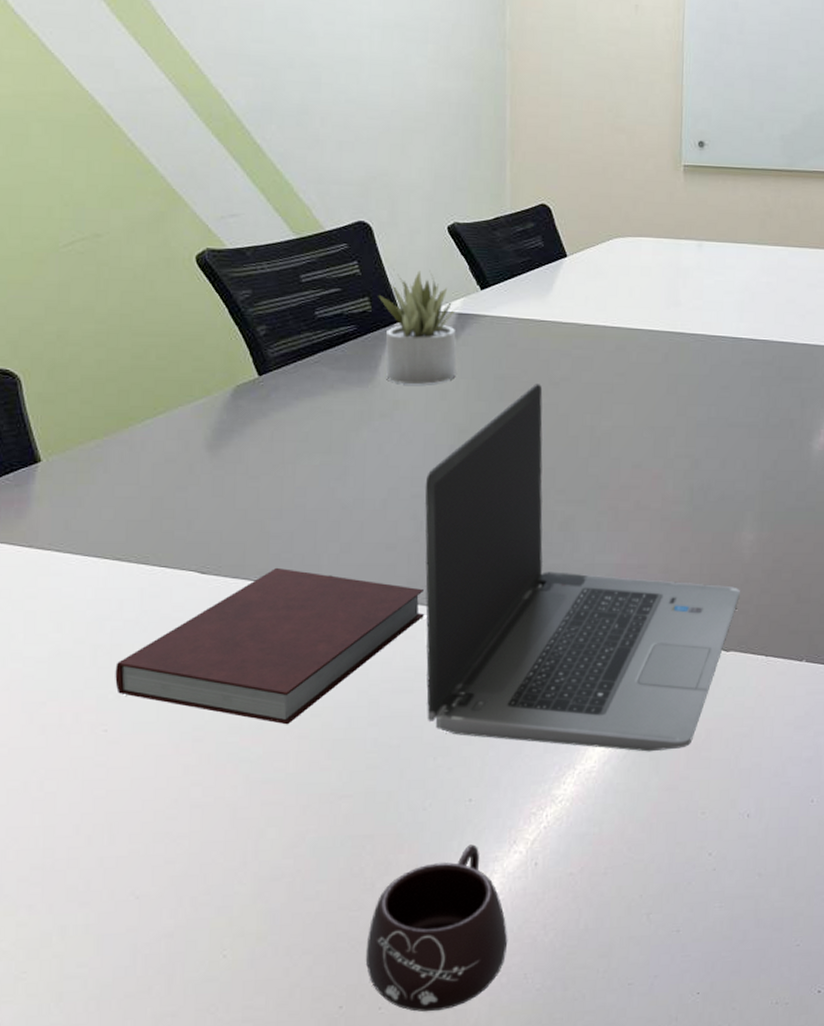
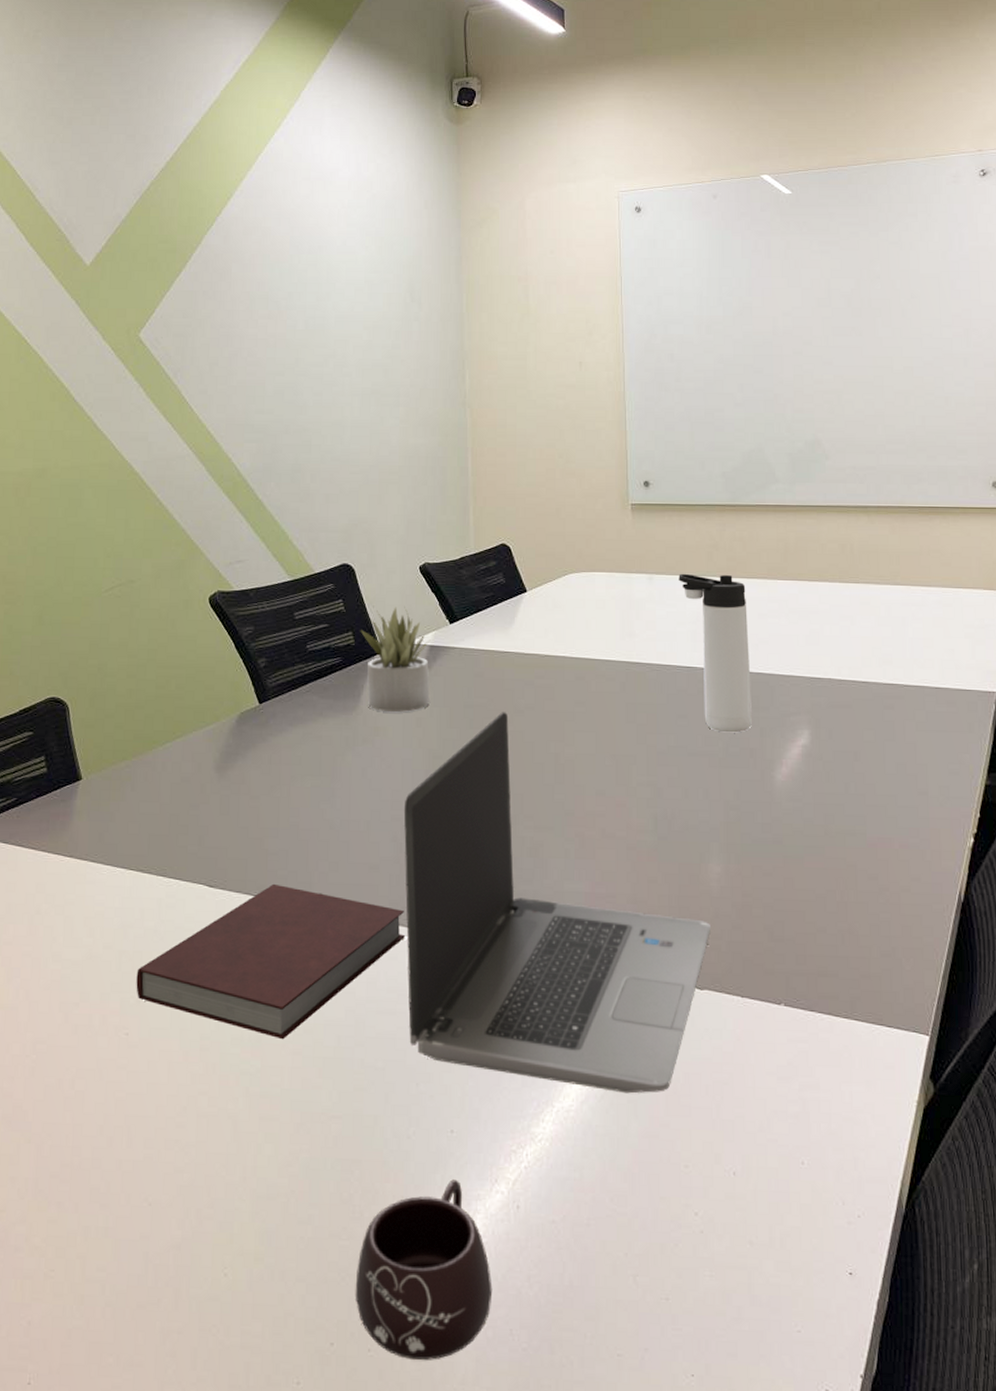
thermos bottle: none [729,240,797,404] -> present [678,573,753,733]

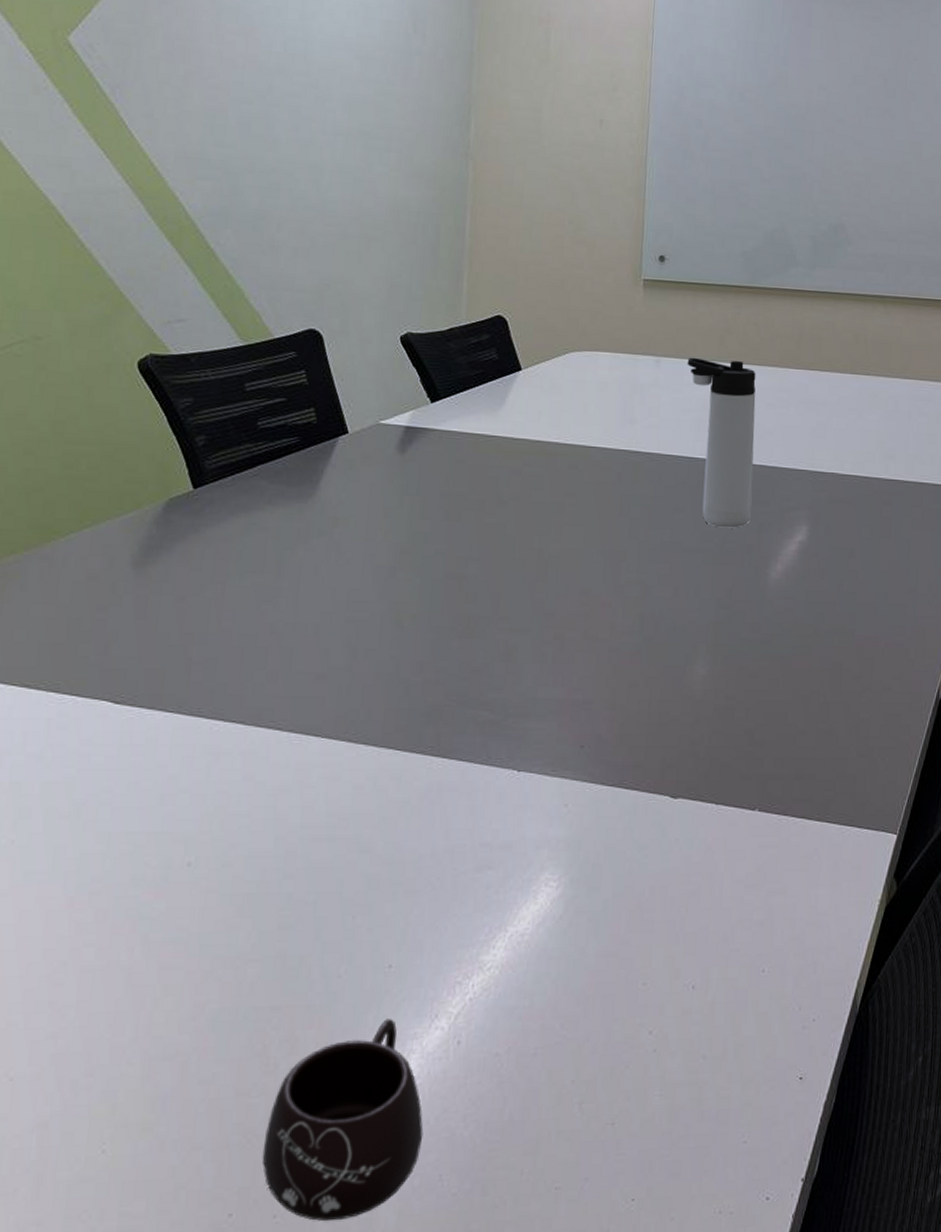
notebook: present [136,883,405,1040] -> none [10,697,353,877]
succulent plant: present [360,607,431,713] -> none [324,381,407,501]
laptop computer: present [403,712,711,1094] -> none [348,502,690,912]

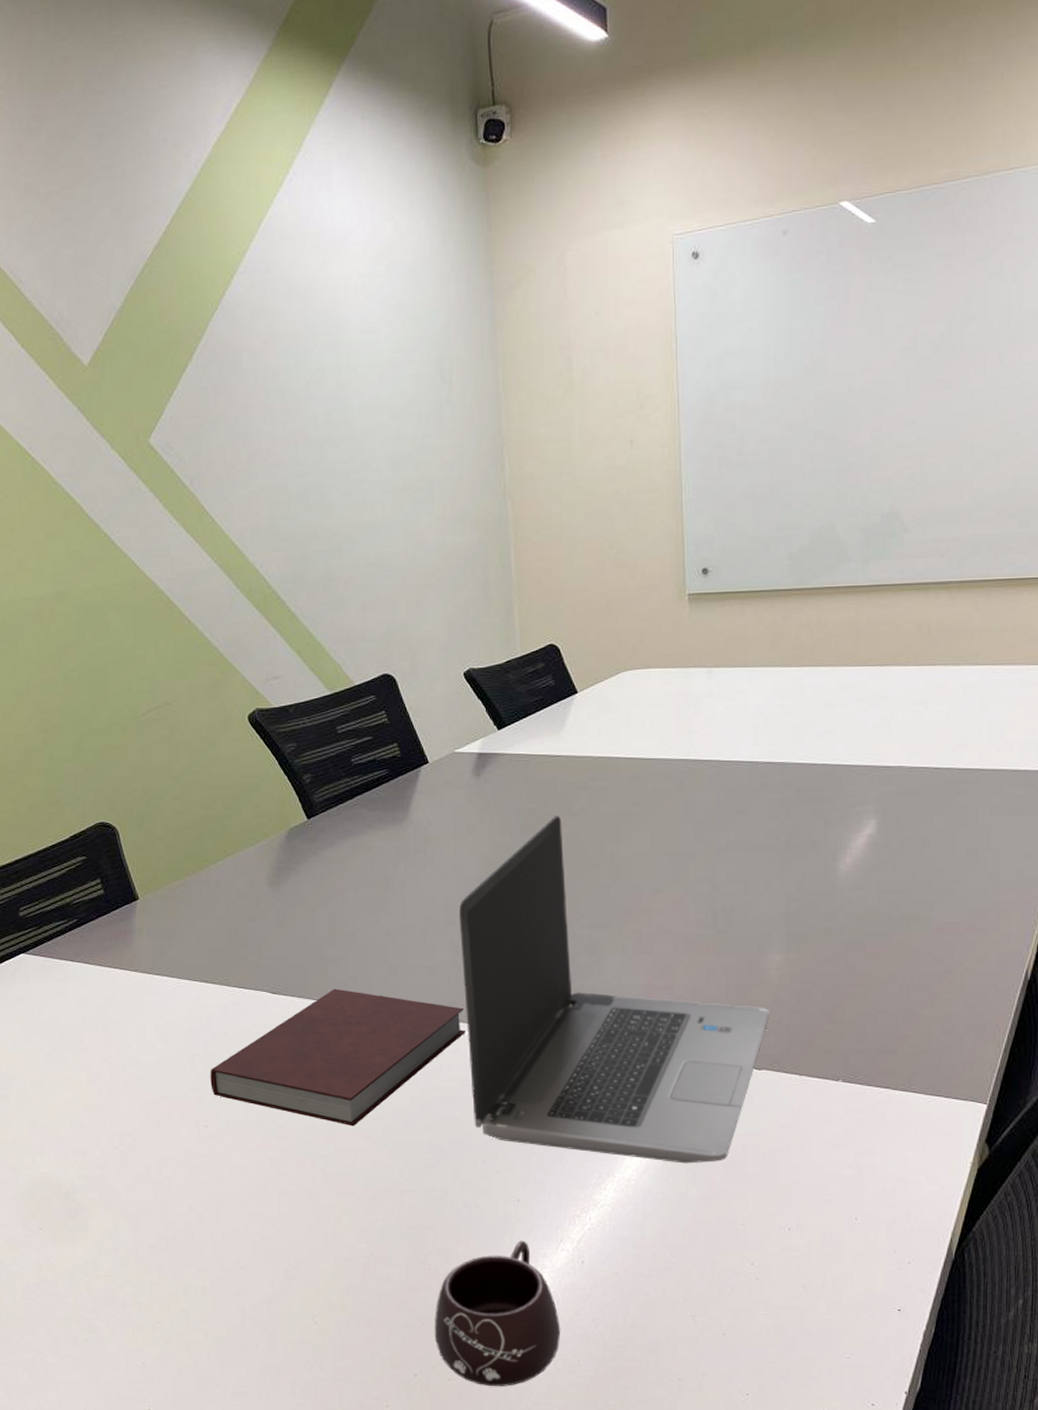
notebook: none [10,697,353,877] -> present [210,988,465,1127]
laptop computer: none [348,502,690,912] -> present [458,816,769,1164]
thermos bottle: present [687,357,756,528] -> none [739,664,817,826]

